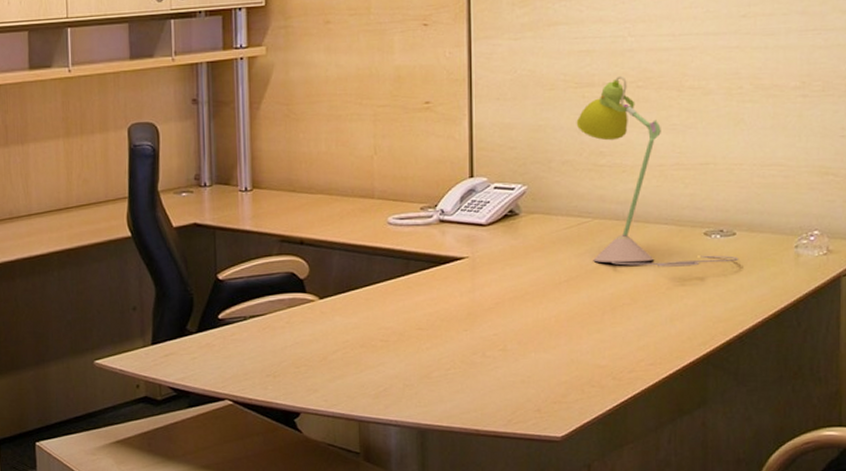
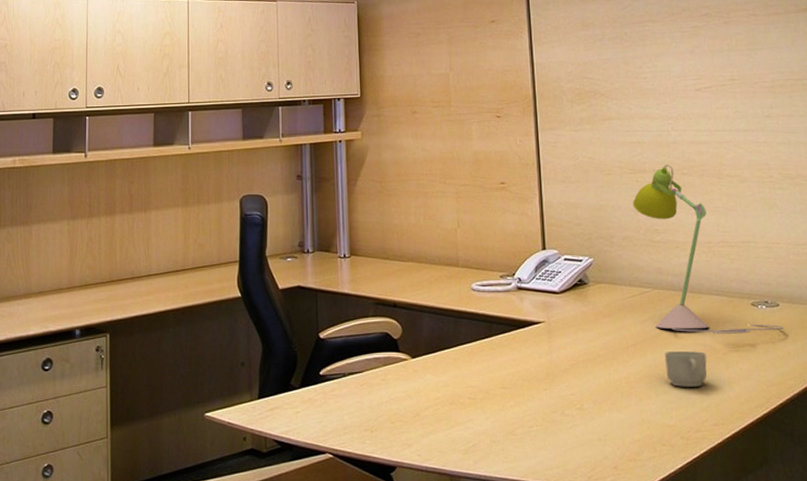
mug: none [601,286,648,325] -> present [665,351,707,387]

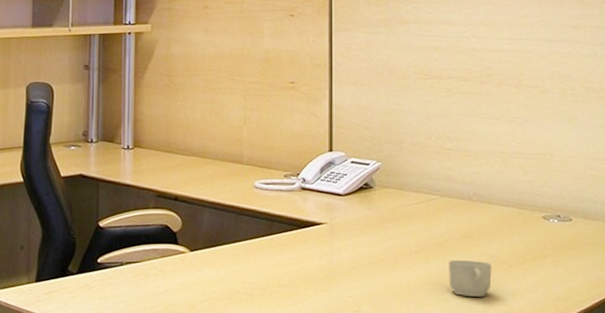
desk lamp: present [632,164,784,334] -> none [425,72,576,247]

